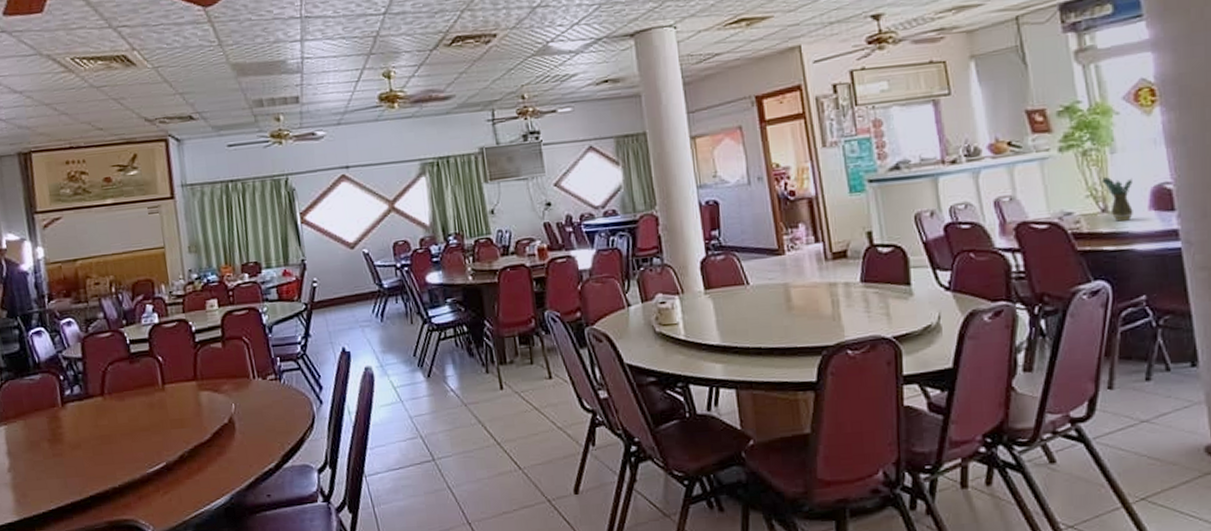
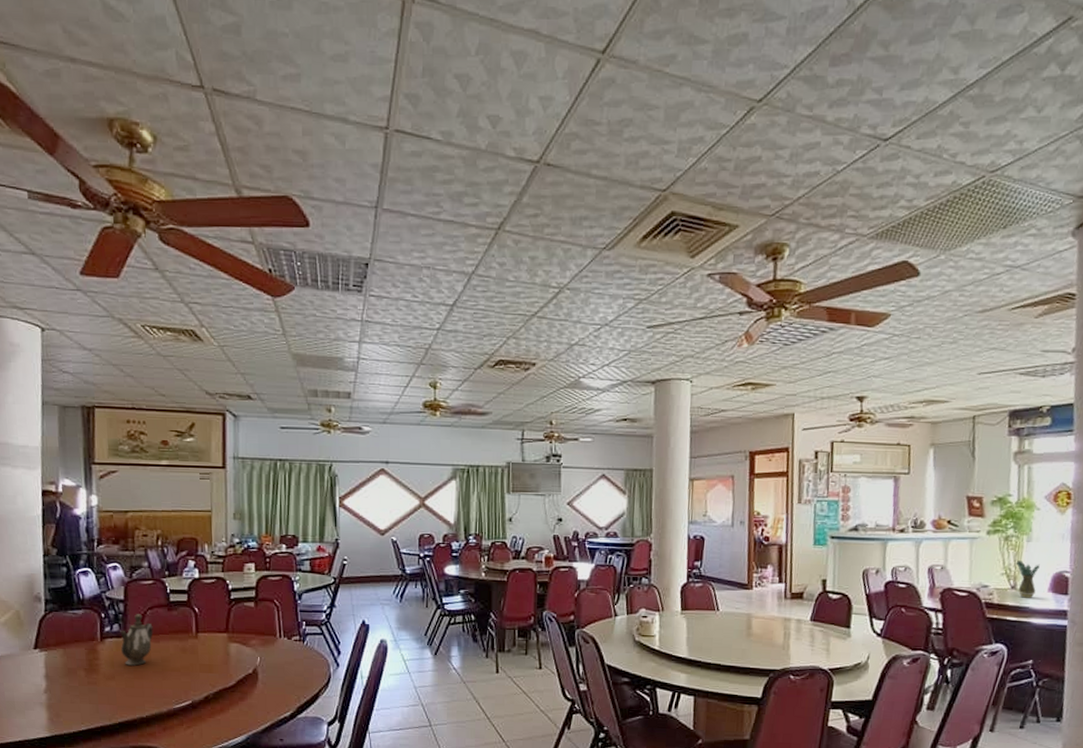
teapot: none [81,371,117,430] -> present [120,614,153,666]

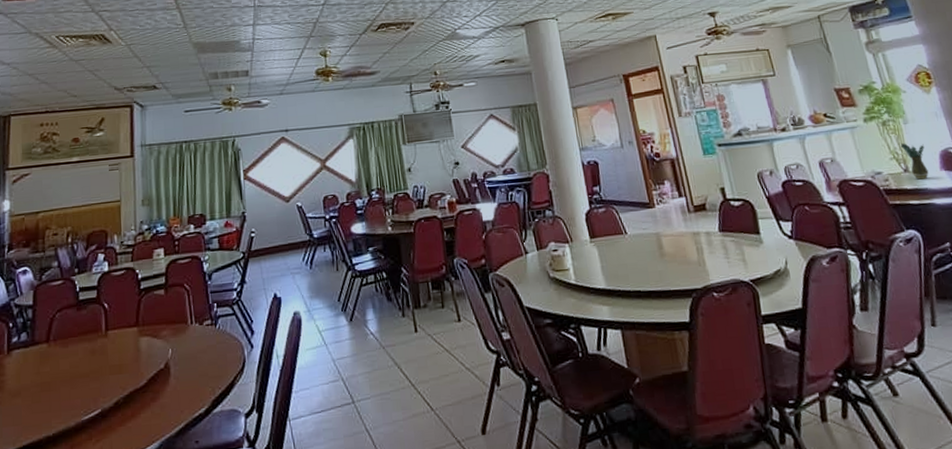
teapot: present [120,614,153,666] -> none [28,318,62,378]

